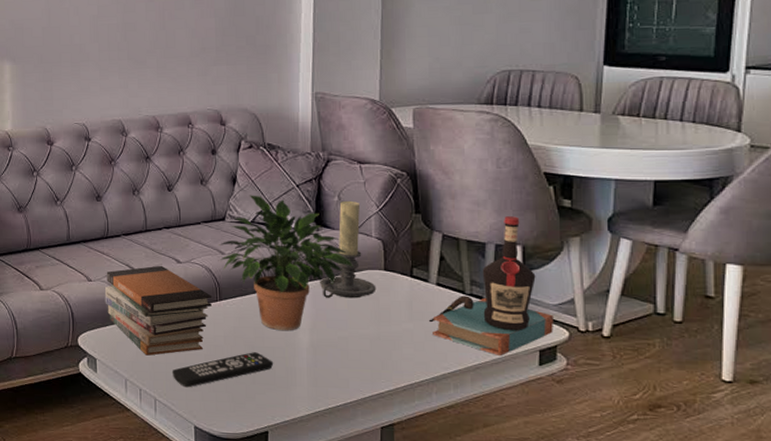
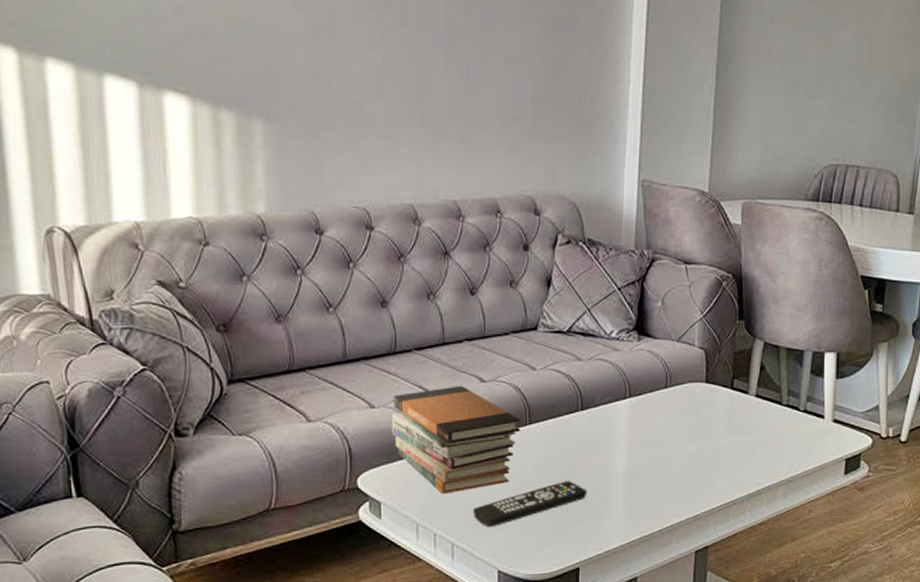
potted plant: present [218,195,354,331] -> none [528,299,676,455]
candle holder: present [320,200,377,299] -> none [639,305,697,416]
bottle: present [428,216,553,357] -> none [746,322,860,468]

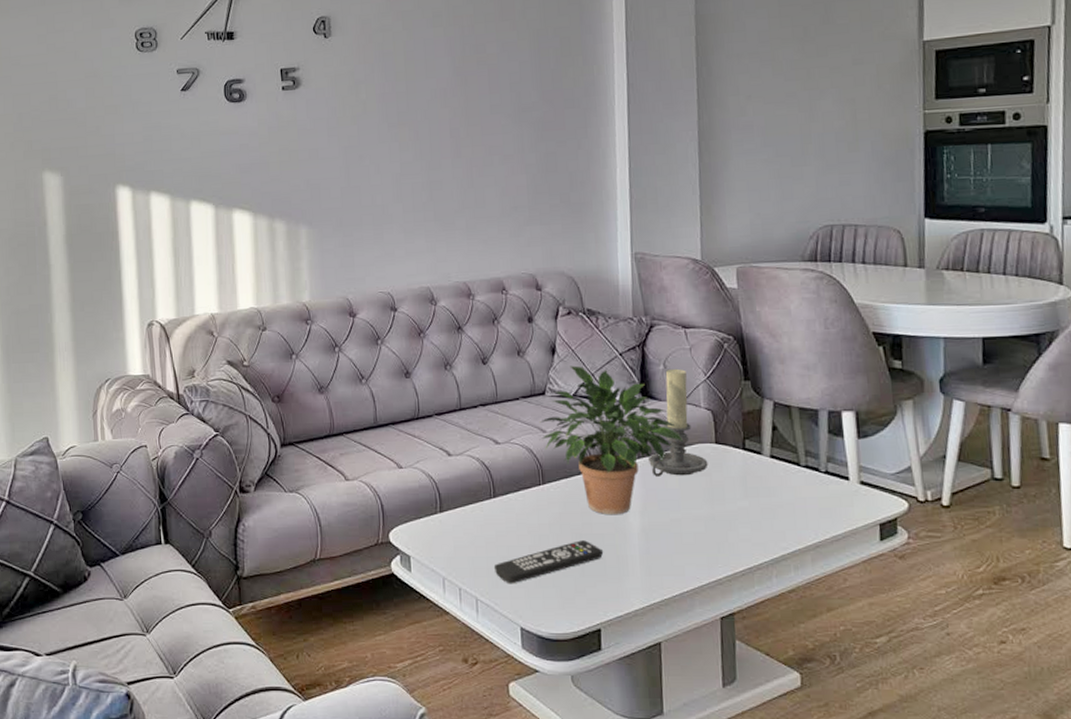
book stack: present [391,385,521,494] -> none [417,447,536,550]
potted plant: none [528,299,676,455] -> present [539,365,684,515]
candle holder: none [639,305,697,416] -> present [649,368,708,476]

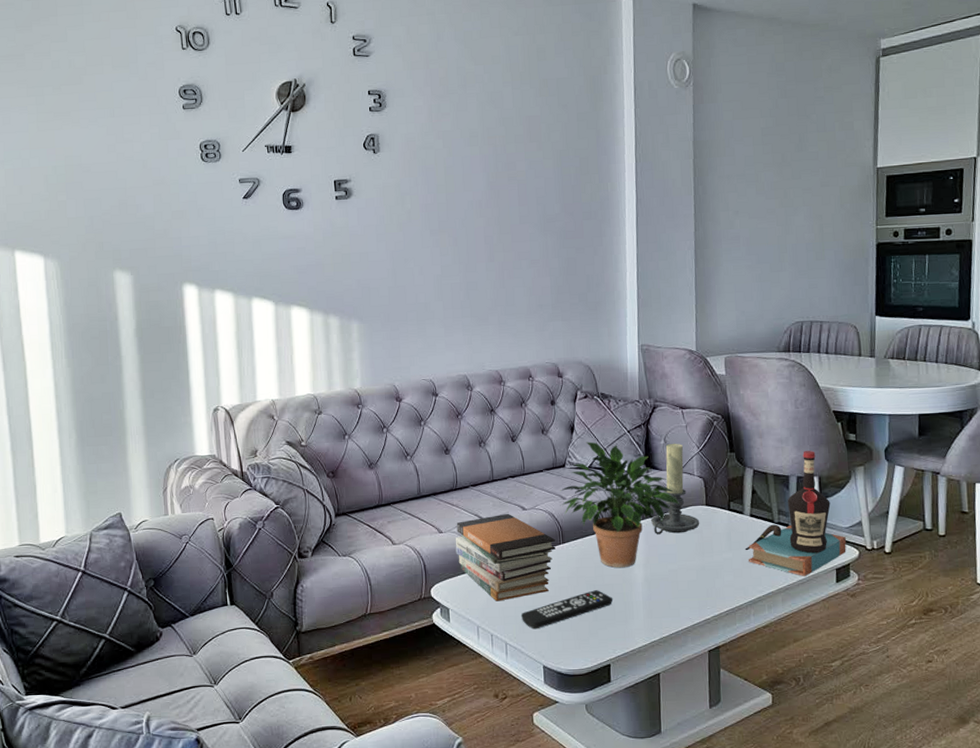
book stack: none [417,447,536,550] -> present [455,513,556,602]
bottle: none [764,380,893,533] -> present [745,451,846,577]

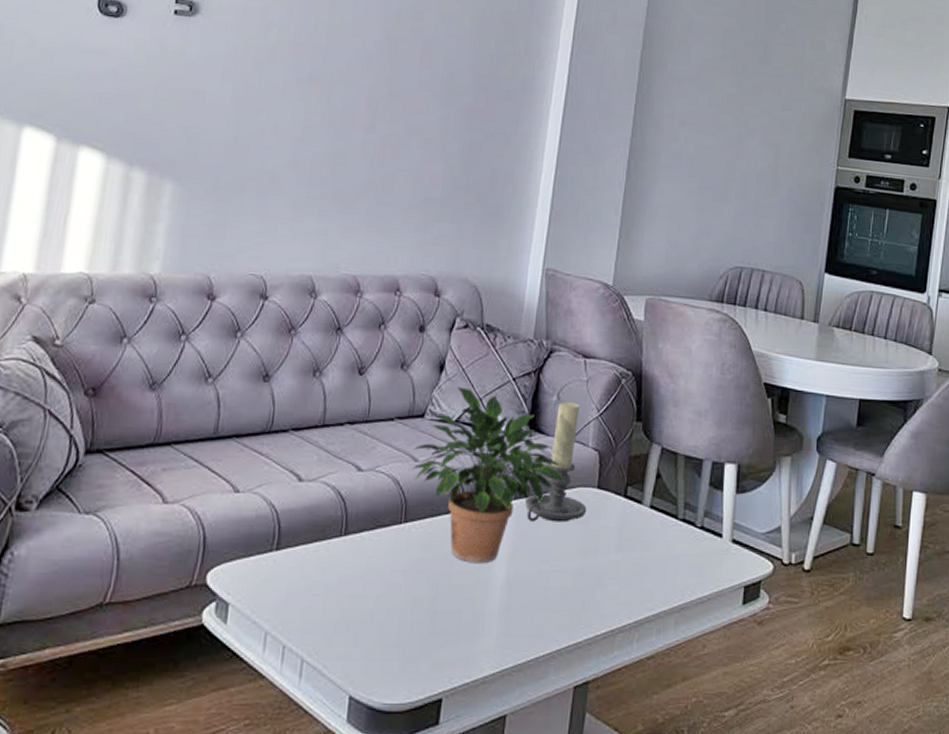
book stack: present [455,513,556,602] -> none [253,473,396,598]
remote control: present [520,590,613,630] -> none [329,592,460,643]
bottle: present [745,451,846,577] -> none [637,430,760,594]

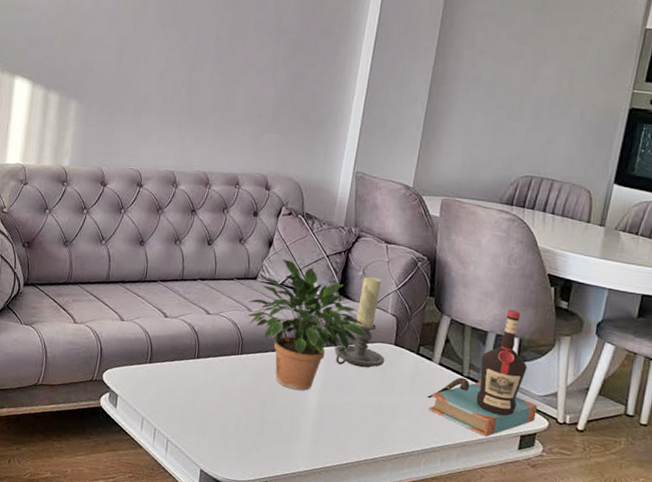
bottle: none [637,430,760,594] -> present [427,309,537,437]

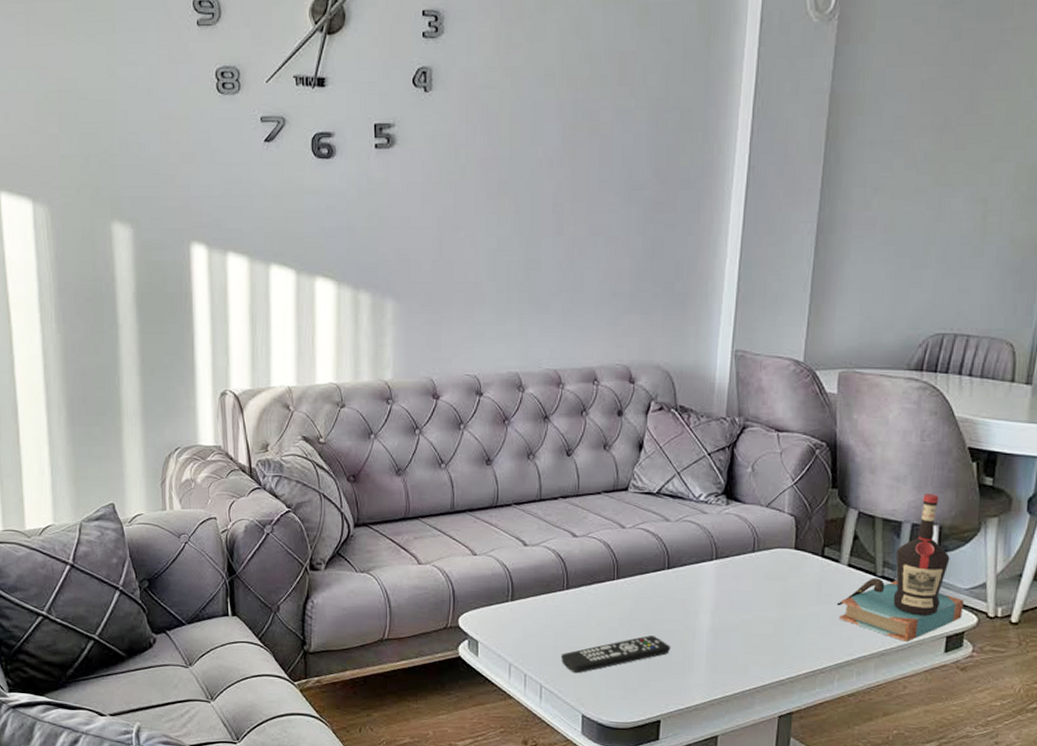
remote control: none [186,406,282,433] -> present [560,635,671,674]
potted plant: present [244,259,368,391] -> none [617,463,763,614]
candle holder: present [335,276,385,368] -> none [726,472,785,579]

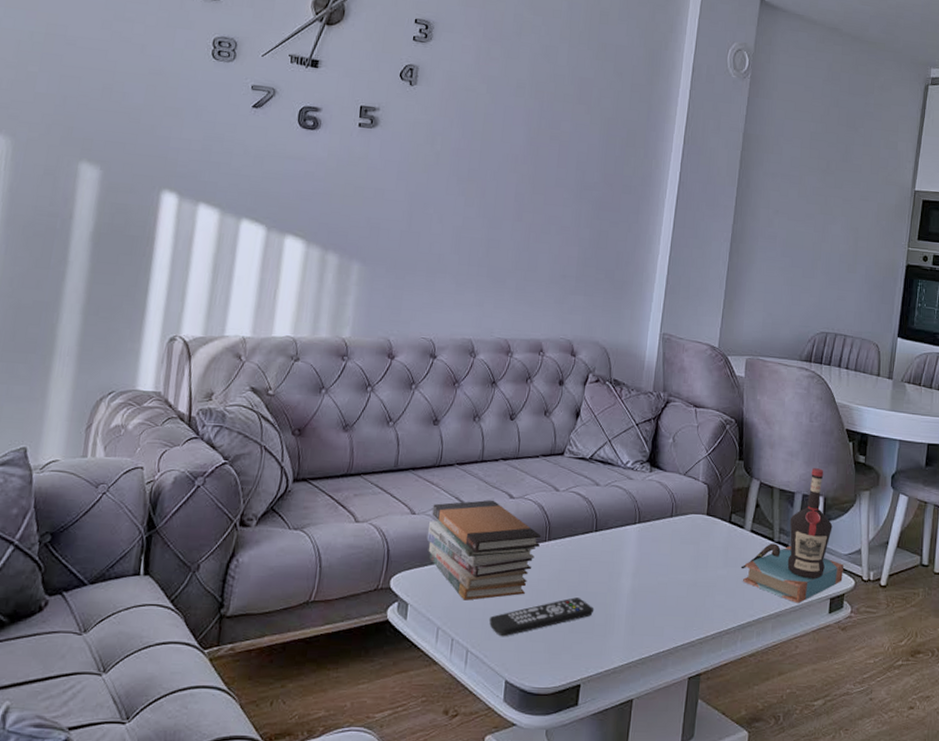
book stack: none [490,539,609,639] -> present [426,499,542,601]

